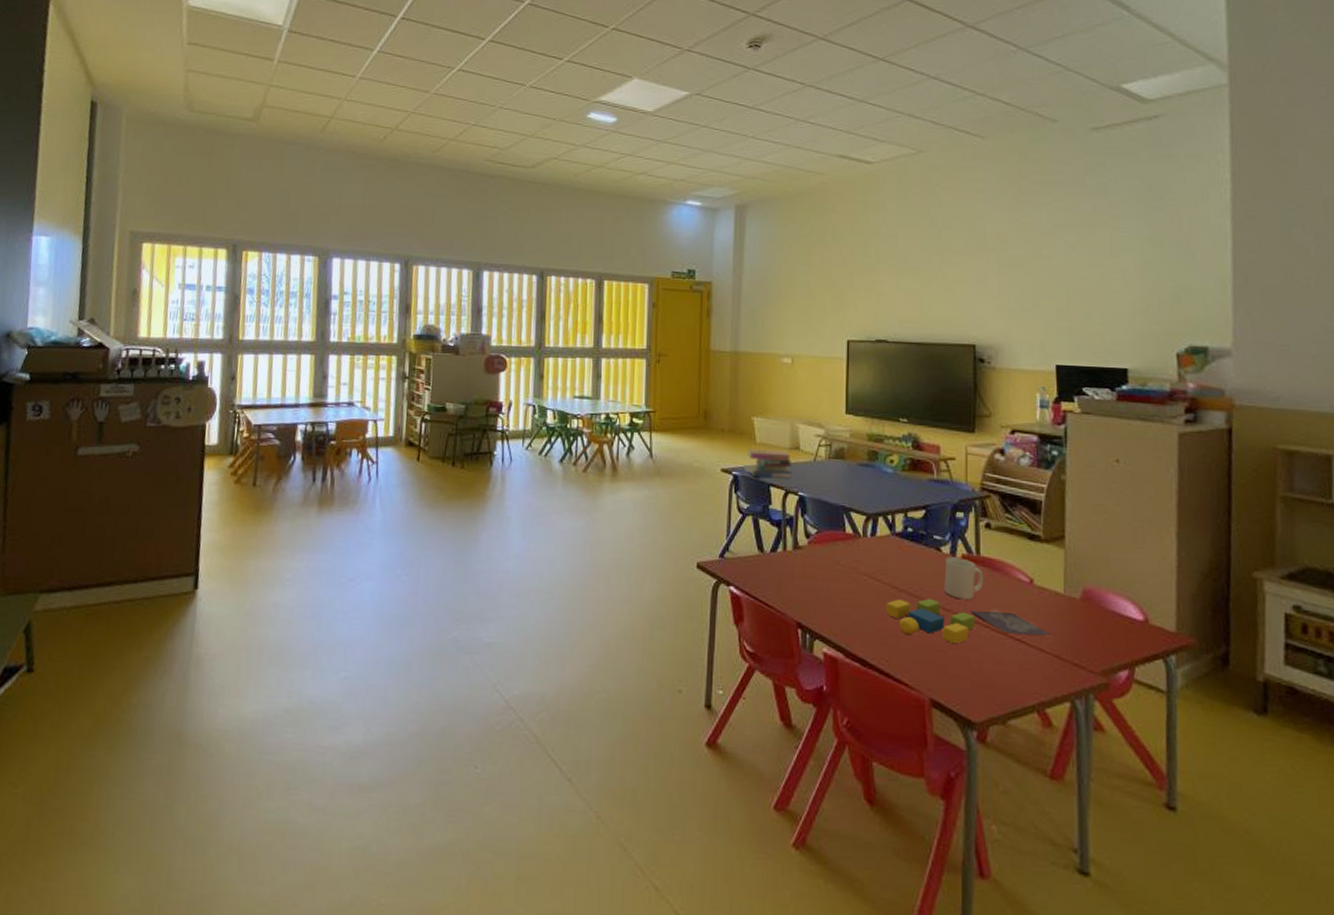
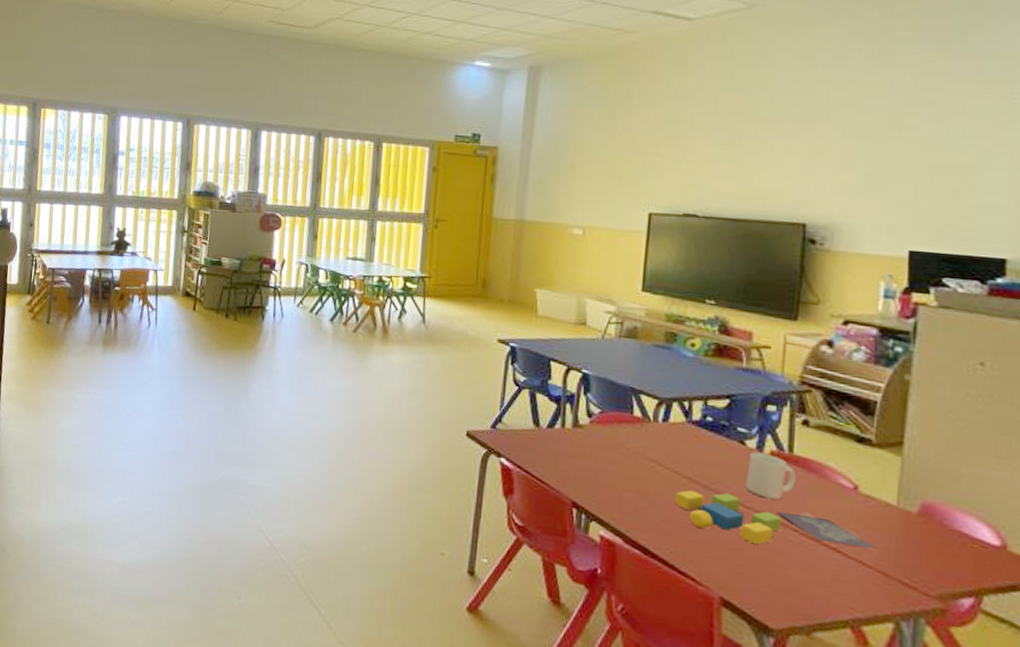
stuffed animal: none [322,376,349,408] -> present [108,227,132,257]
books: present [742,449,792,479] -> none [520,321,576,354]

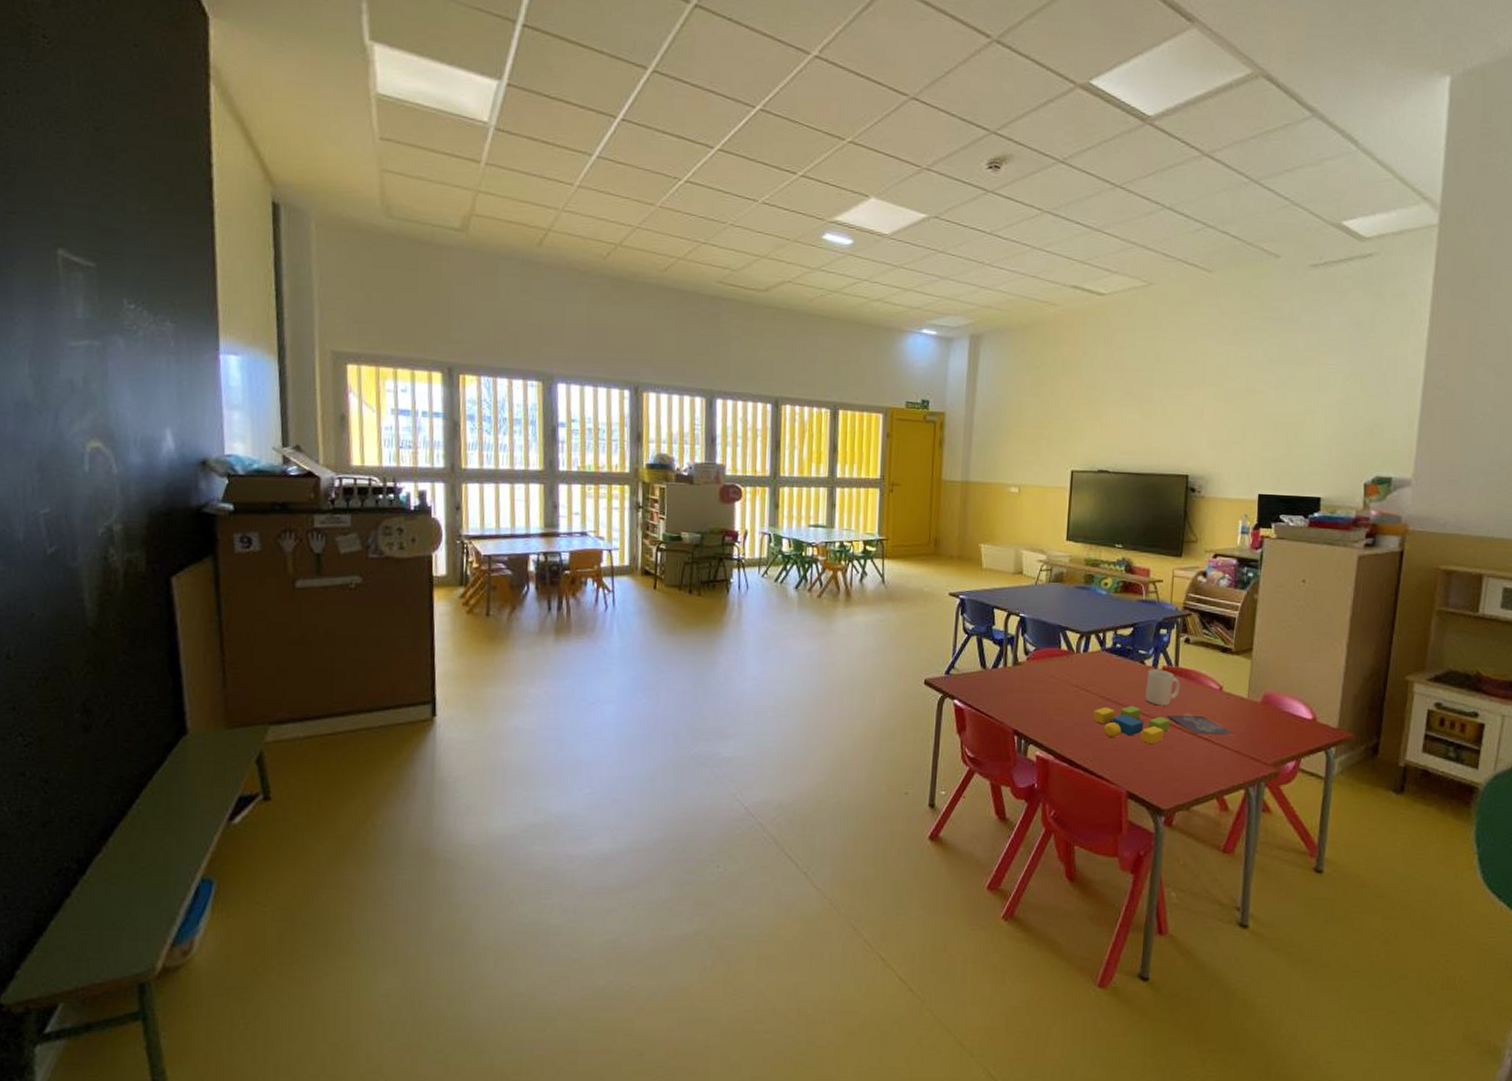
stuffed animal: present [108,227,132,257] -> none [554,506,581,538]

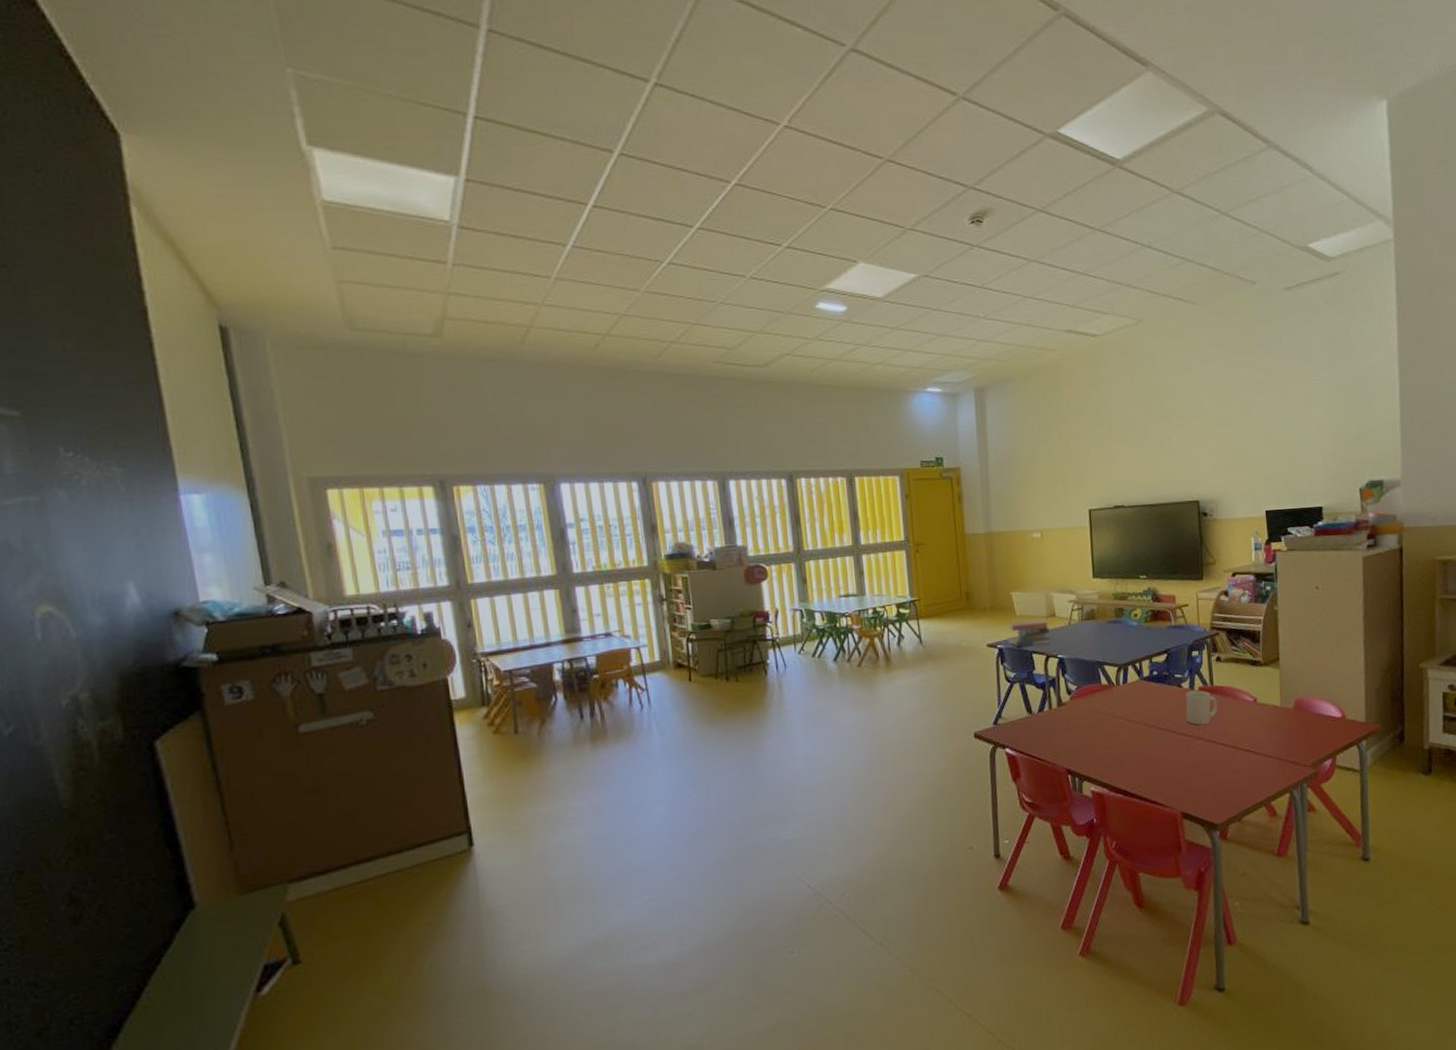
books: none [968,574,1015,601] -> present [1005,619,1050,648]
toy blocks: present [1093,705,1171,745] -> none [1140,728,1213,764]
paper sheet: present [1167,713,1234,753] -> none [1209,728,1273,763]

